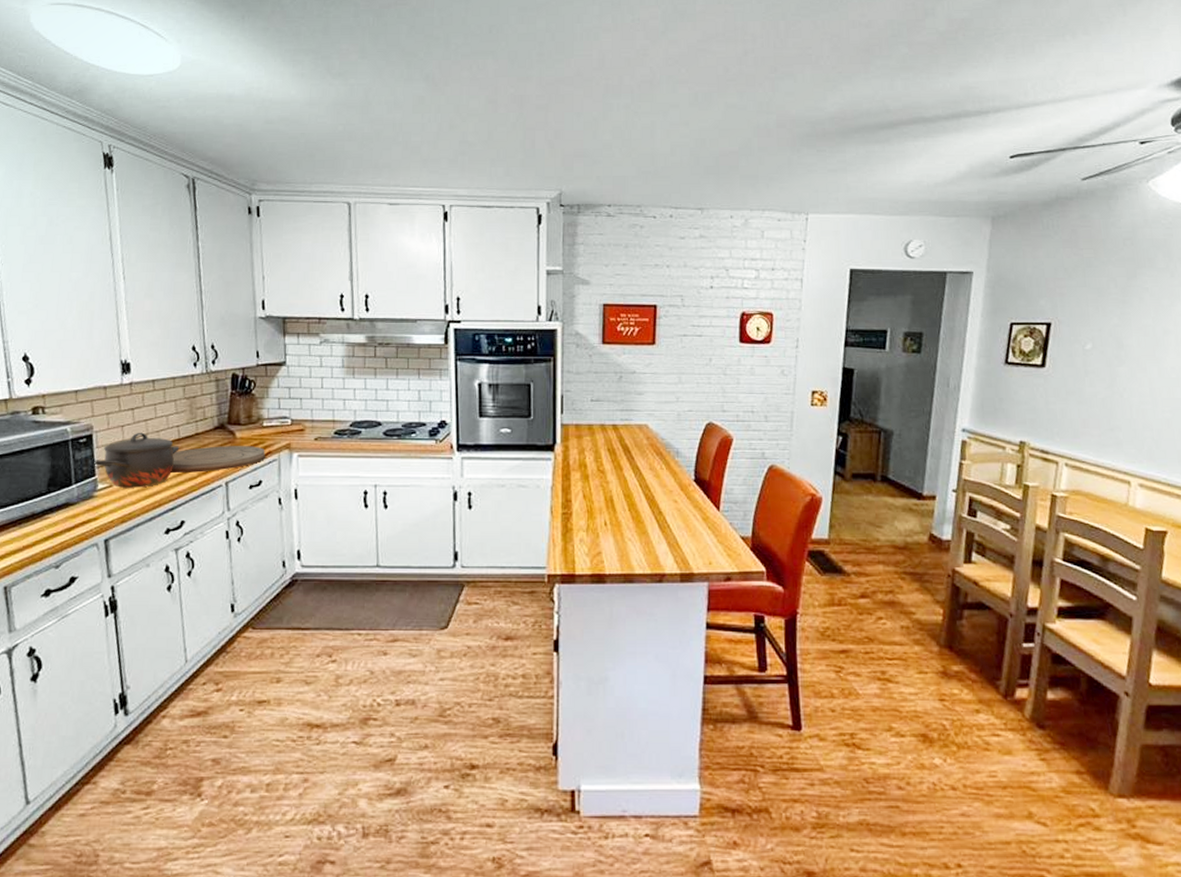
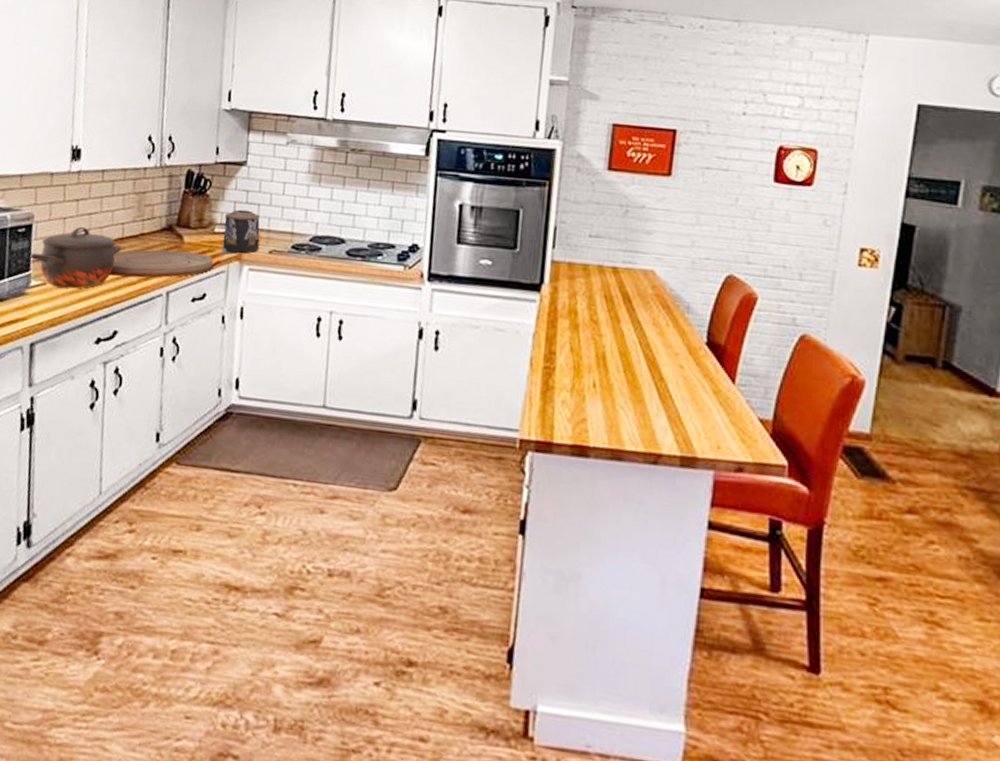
canister: none [271,404,305,445] -> present [222,209,260,255]

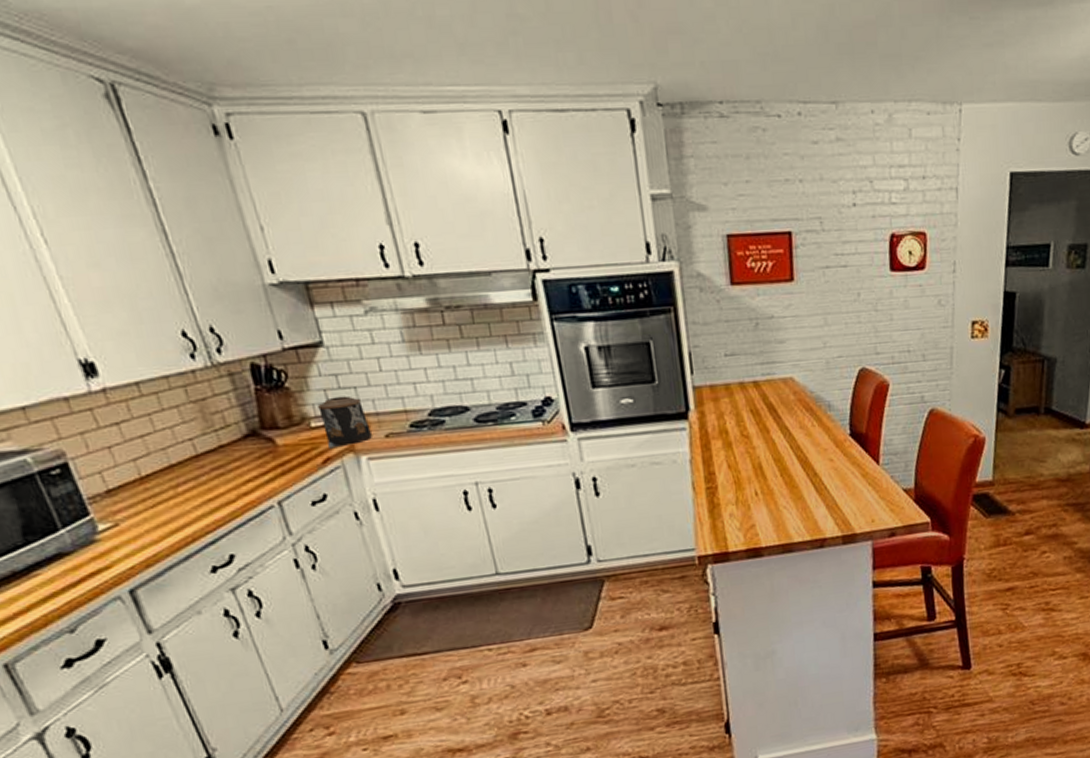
cooking pot: present [30,226,122,289] -> none [82,452,202,526]
cutting board: present [109,249,214,278] -> none [194,453,324,498]

